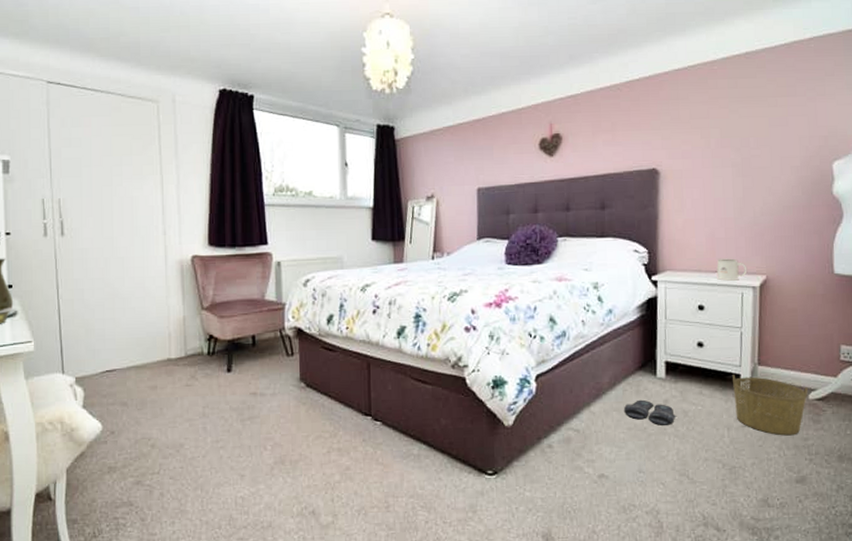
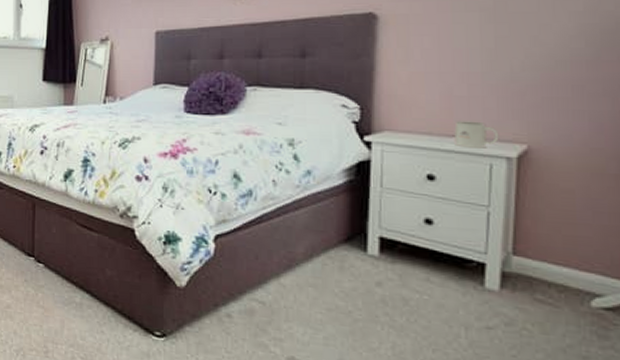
slippers: present [624,399,677,425] -> none [323,277,394,313]
basket: present [733,375,808,436] -> none [474,263,590,350]

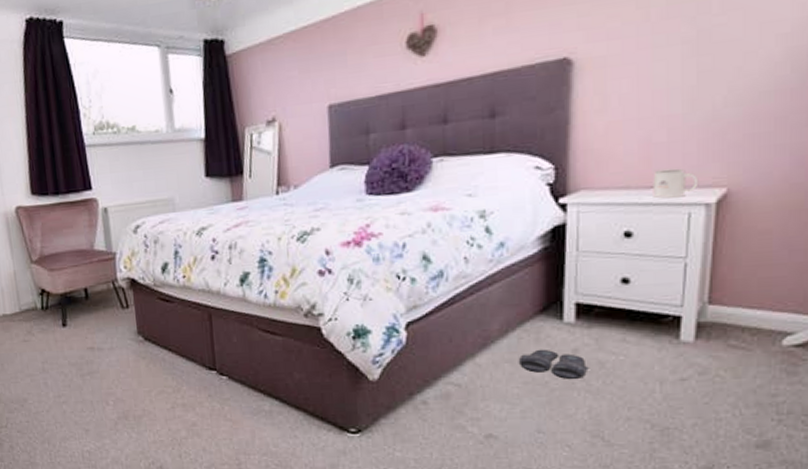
slippers: none [323,277,394,313] -> present [519,349,590,379]

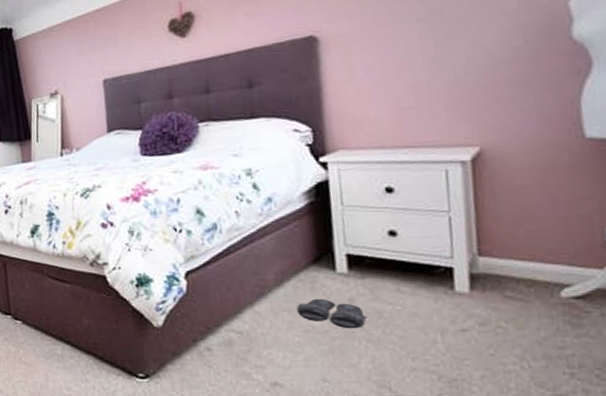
mug: present [652,168,699,199] -> none [406,129,452,157]

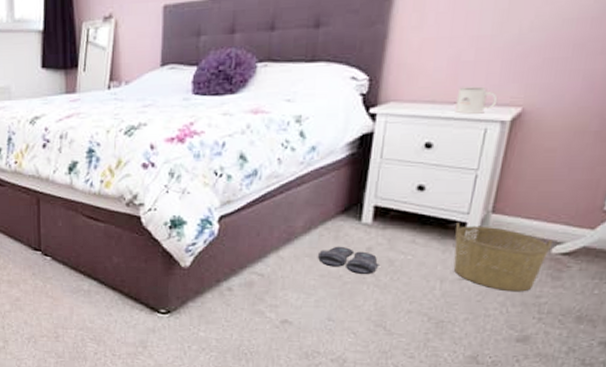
mug: none [406,129,452,157] -> present [455,86,498,114]
basket: none [442,268,559,343] -> present [453,223,552,292]

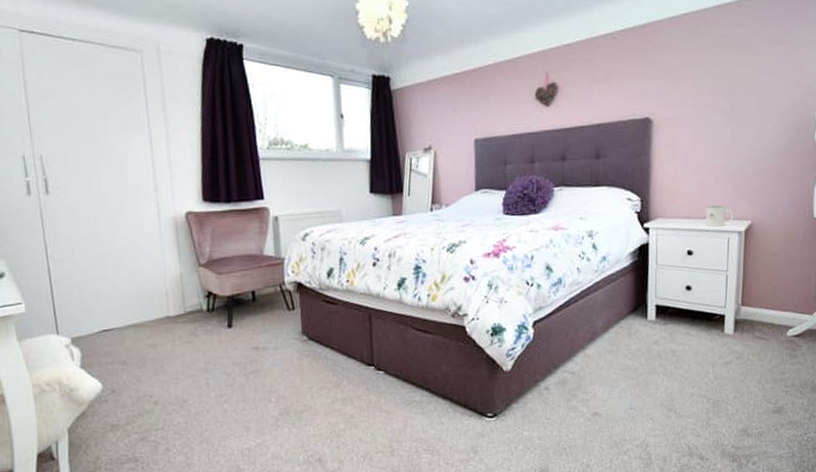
slippers: present [318,246,381,274] -> none [617,341,666,365]
basket: present [453,223,552,292] -> none [718,315,786,371]

